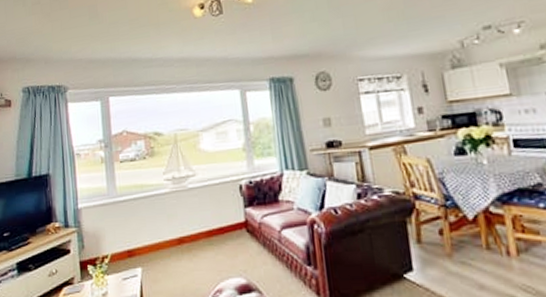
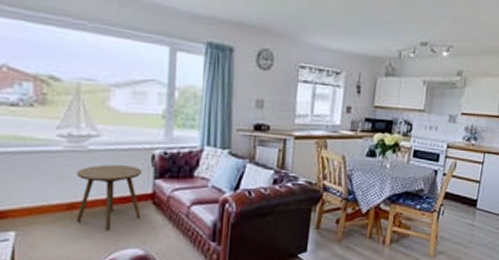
side table: none [181,198,239,262] -> present [76,164,143,231]

